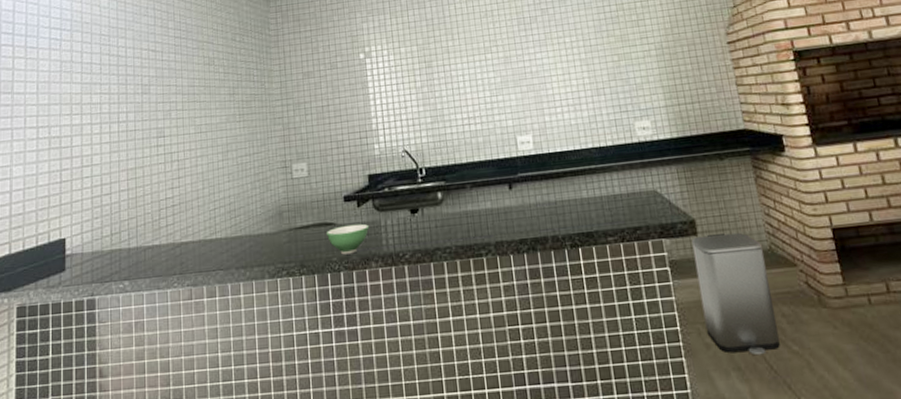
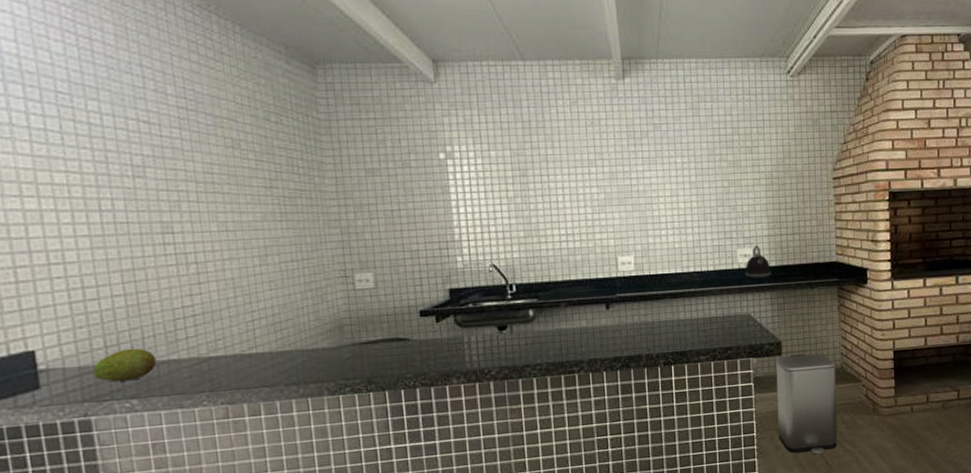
fruit: none [101,235,144,265] -> present [92,348,157,382]
bowl: present [325,223,370,255] -> none [398,339,450,371]
kettle: none [645,117,674,152] -> present [745,245,771,279]

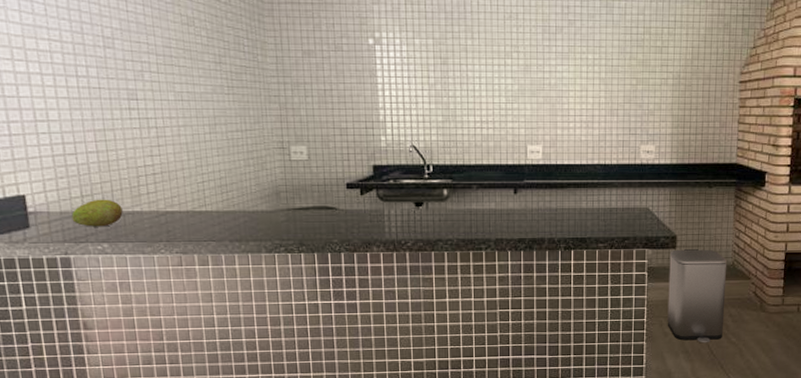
kettle: present [745,245,771,279] -> none [647,143,672,174]

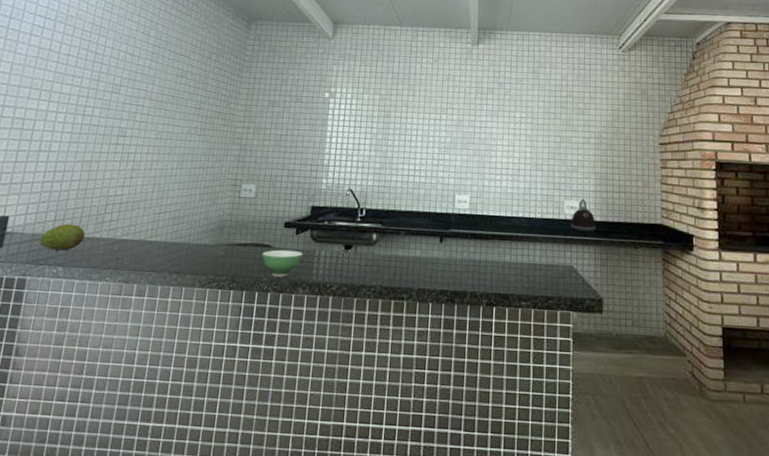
bowl: none [326,211,372,238] -> present [261,249,304,277]
kettle: none [647,143,672,174] -> present [571,199,596,232]
pedal bin: present [667,249,728,343] -> none [595,314,660,433]

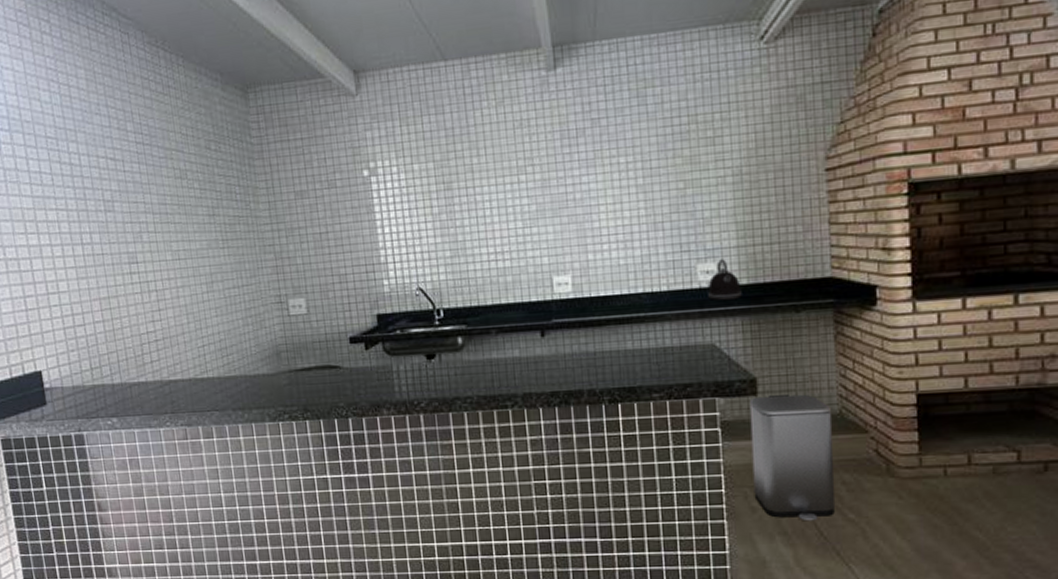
fruit: present [39,223,85,251] -> none [83,370,130,401]
bowl: present [261,249,304,277] -> none [330,368,380,400]
pedal bin: none [595,314,660,433] -> present [749,394,836,522]

